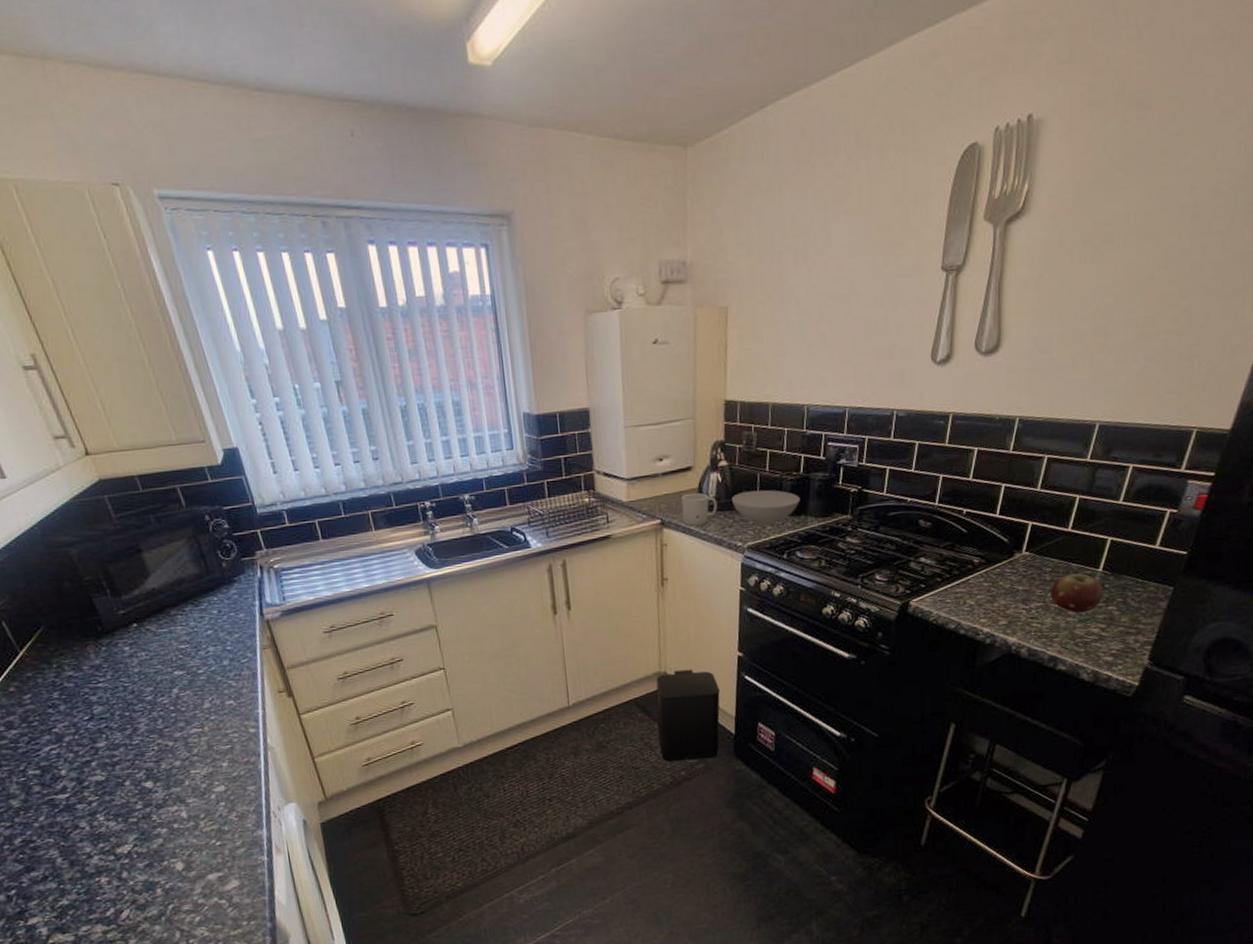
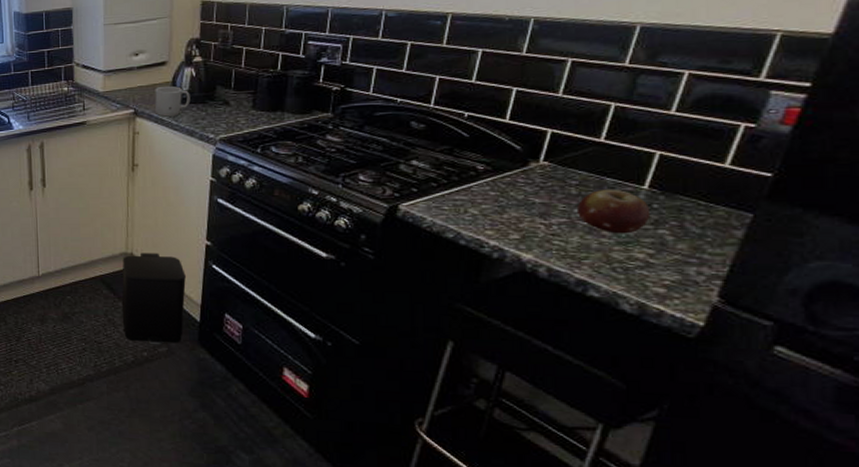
bowl: present [732,489,800,527] -> none [205,85,277,121]

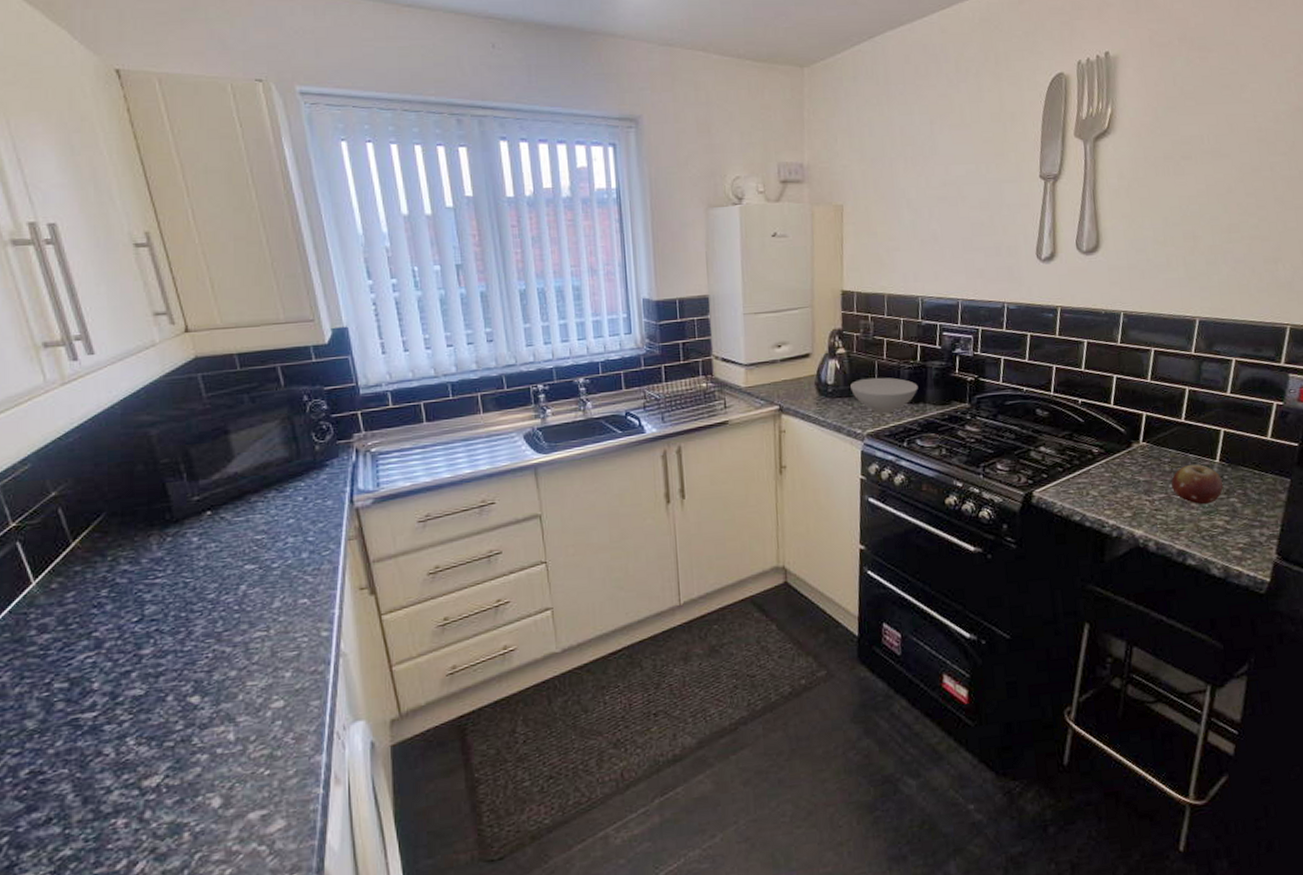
pedal bin: present [121,253,186,346] -> none [774,563,842,671]
mug: present [155,85,191,117] -> none [800,379,836,413]
bowl: none [205,85,277,121] -> present [850,377,918,414]

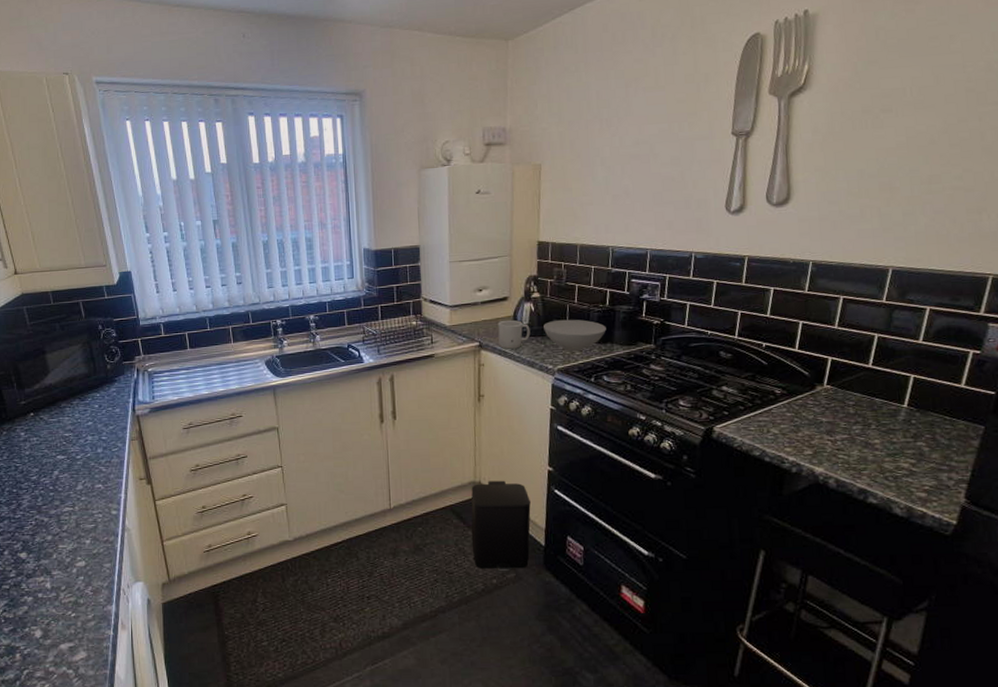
pedal bin: none [774,563,842,671] -> present [471,480,531,572]
mug: none [800,379,836,413] -> present [498,319,531,349]
fruit: present [1170,464,1224,505] -> none [854,407,911,447]

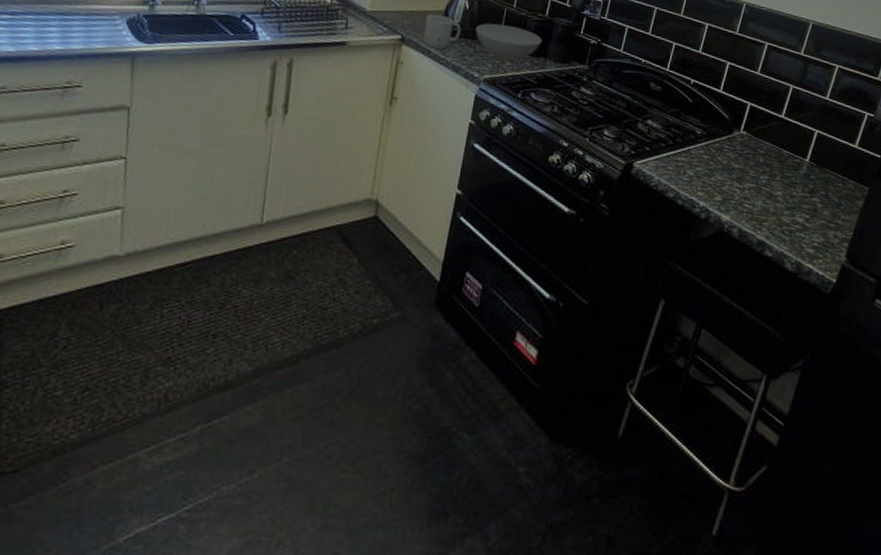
pedal bin: present [471,480,531,572] -> none [354,200,431,310]

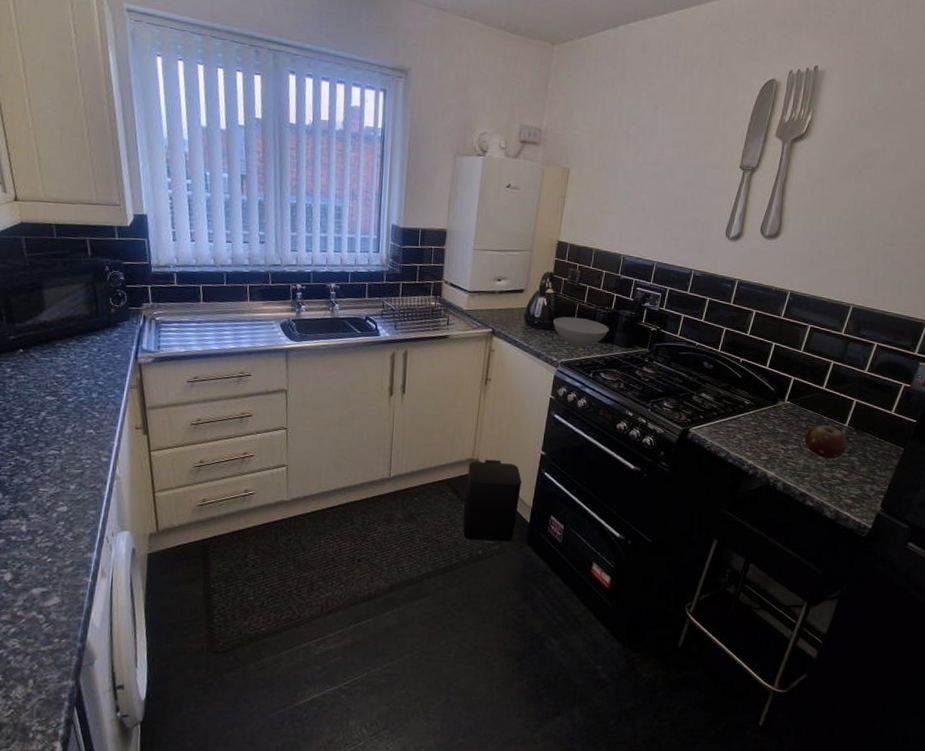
pedal bin: none [354,200,431,310] -> present [463,459,522,544]
mug: present [423,14,461,49] -> none [510,311,541,339]
fruit: none [762,159,809,200] -> present [804,424,848,459]

